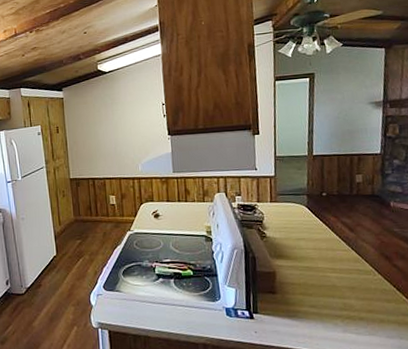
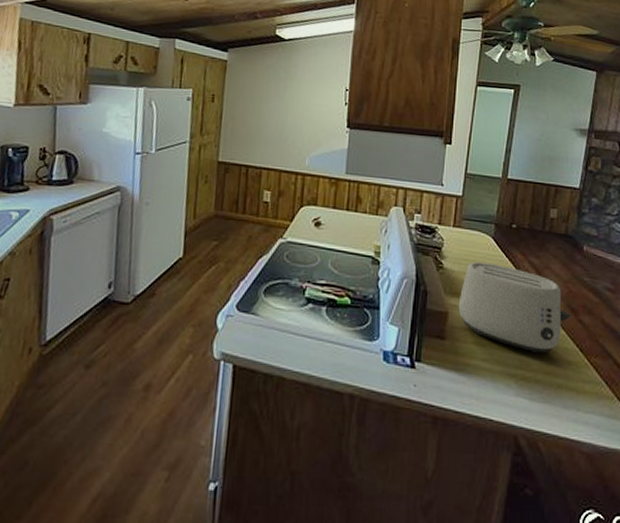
toaster: none [283,227,386,296] -> present [458,261,572,353]

